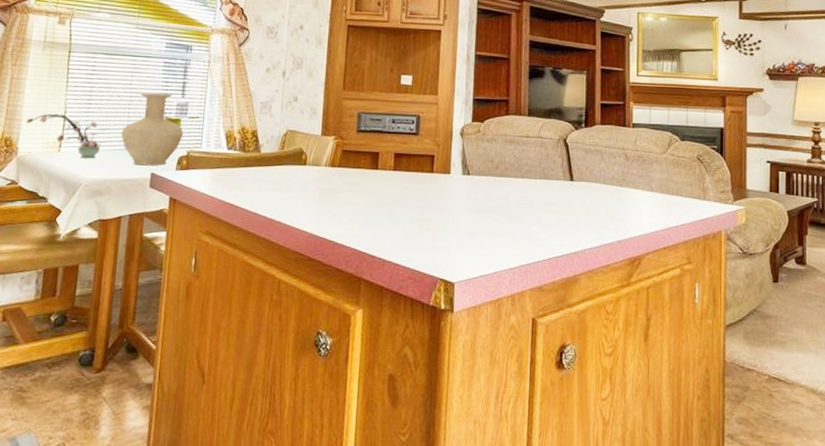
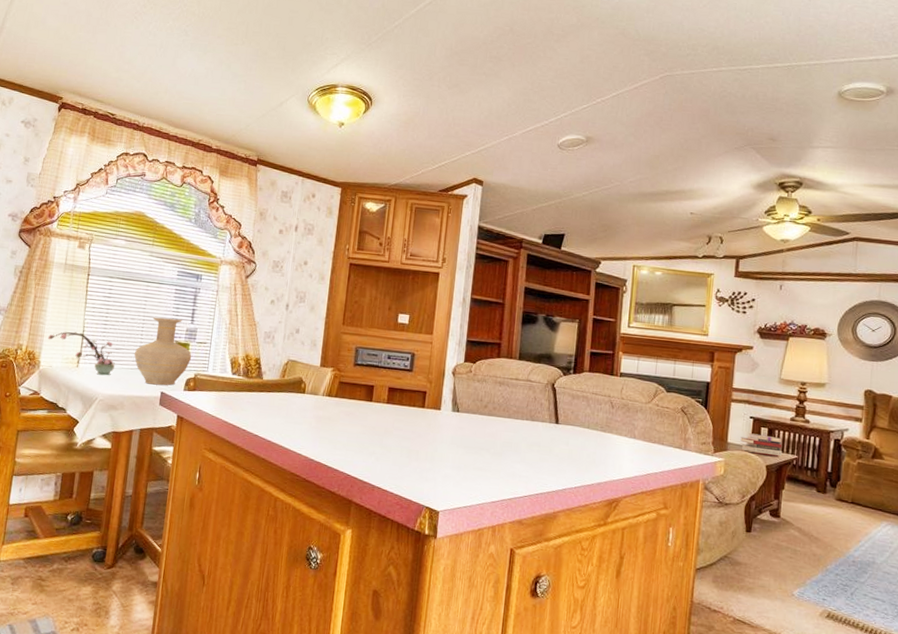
books: none [759,178,803,202] -> present [740,433,783,458]

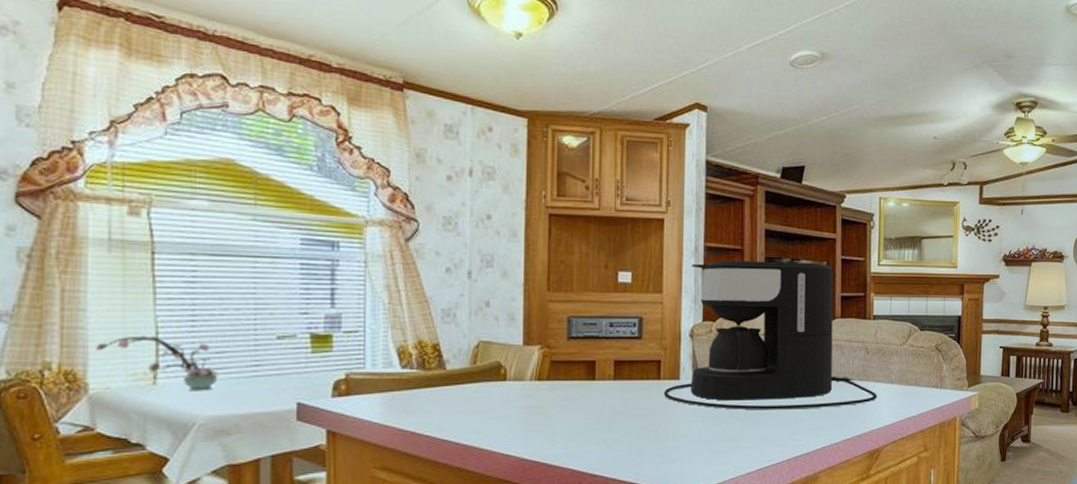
vase: present [134,317,192,386] -> none [246,304,338,395]
coffee maker: none [426,311,619,454] -> present [663,260,877,410]
books: present [740,433,783,458] -> none [992,363,1030,384]

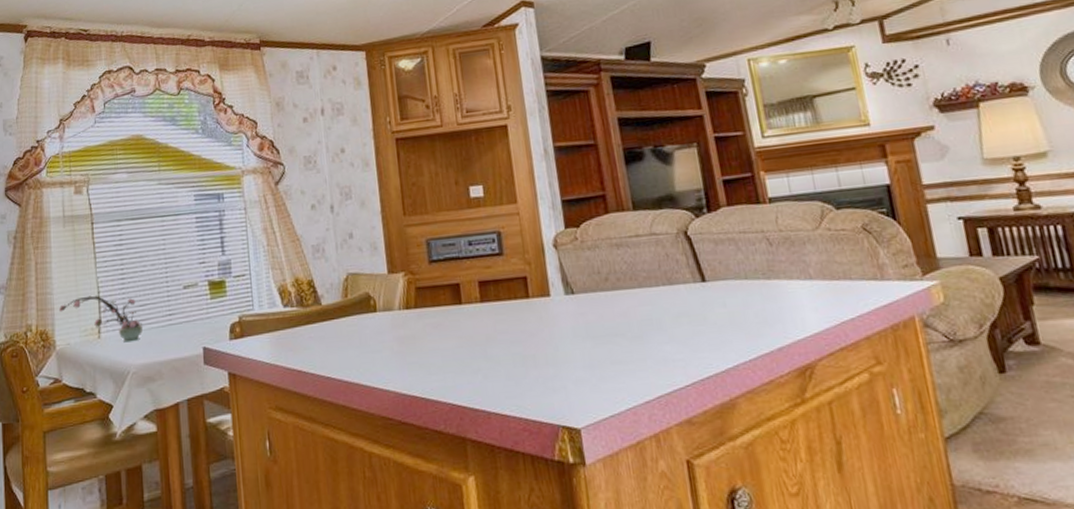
coffee maker: present [663,260,877,410] -> none [534,146,795,326]

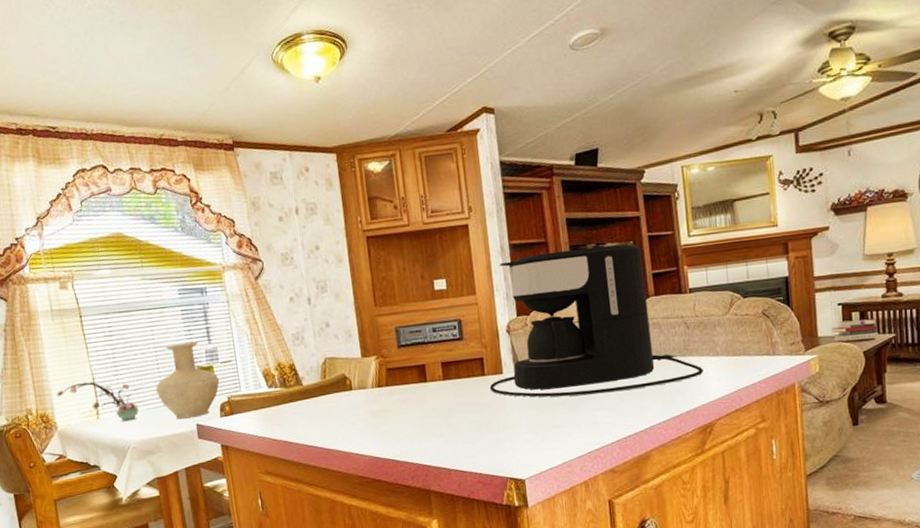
vase: none [162,253,231,341] -> present [155,342,220,419]
coffee maker: none [534,146,795,326] -> present [489,244,703,398]
books: none [953,236,1018,266] -> present [831,319,879,343]

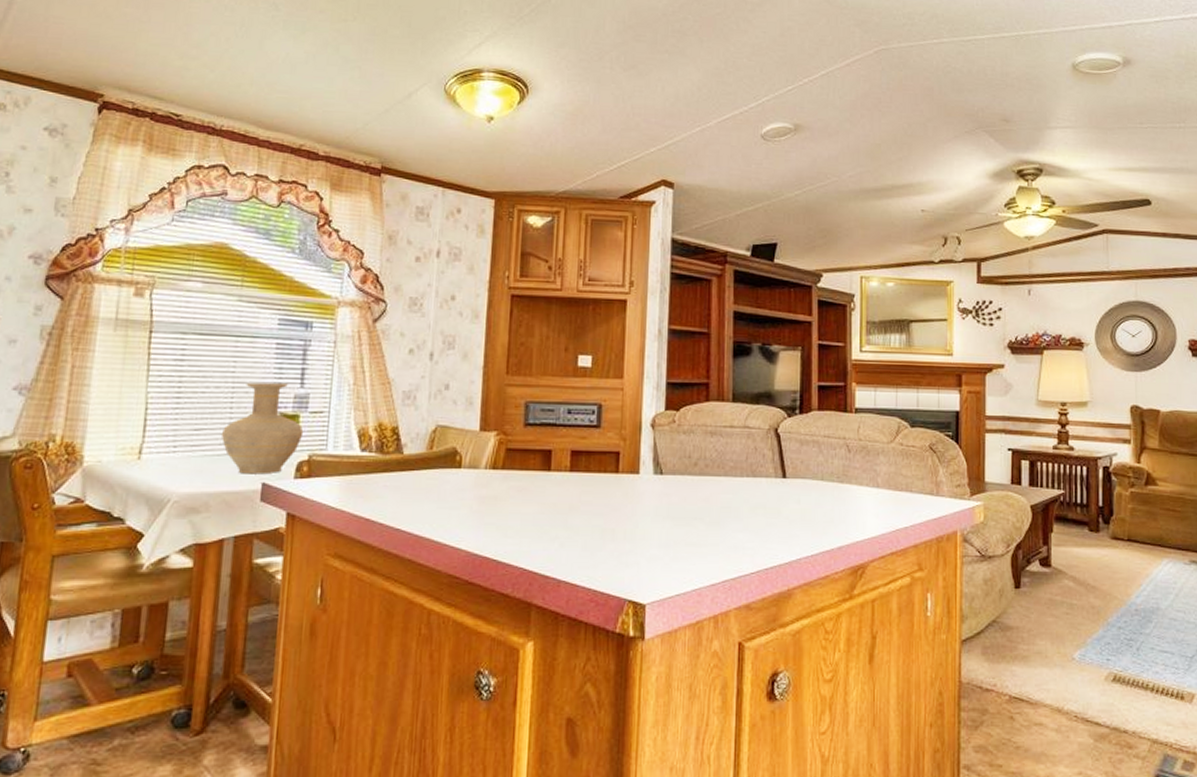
flower arrangement: present [57,381,140,422] -> none [94,411,195,468]
coffee maker: present [489,244,703,398] -> none [621,344,861,513]
books: present [831,319,879,343] -> none [999,468,1048,495]

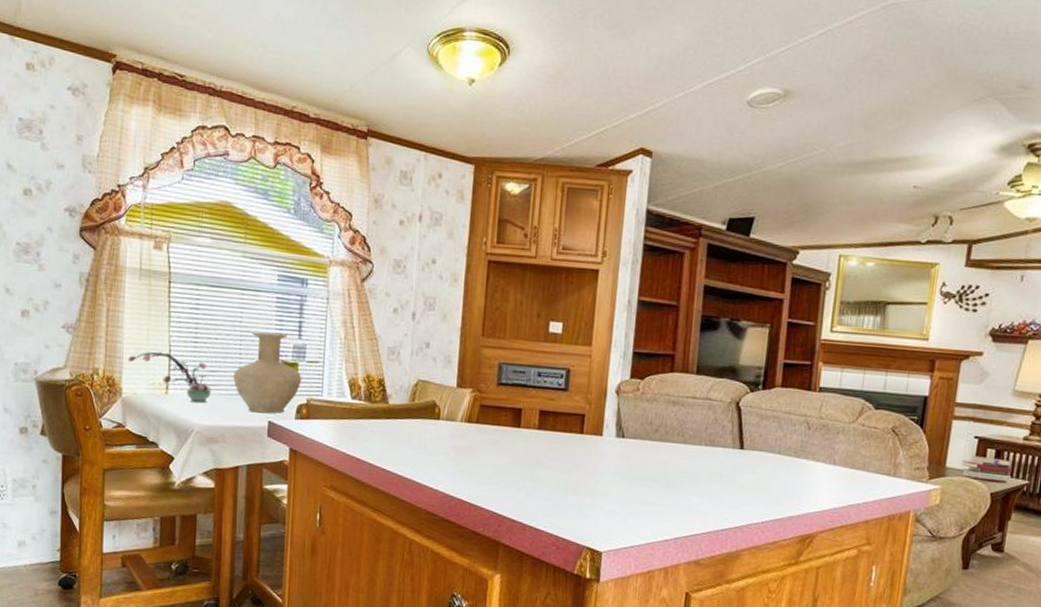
flower arrangement: none [94,411,195,468] -> present [128,352,212,404]
books: none [999,468,1048,495] -> present [961,455,1012,484]

